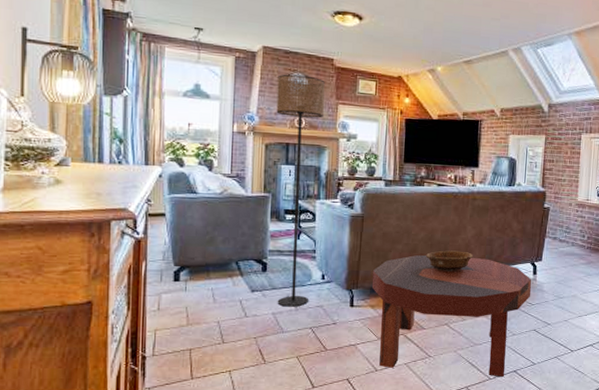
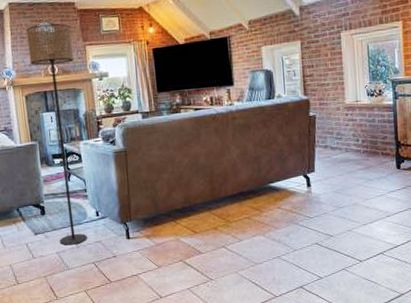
coffee table: present [371,255,532,377] -> none [143,176,308,294]
decorative bowl: present [426,250,473,272] -> none [193,172,241,195]

